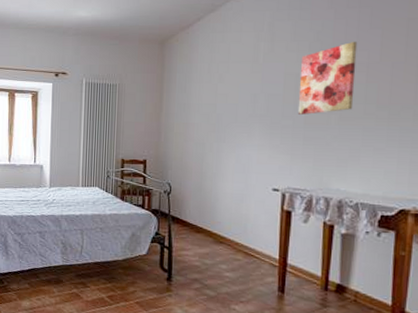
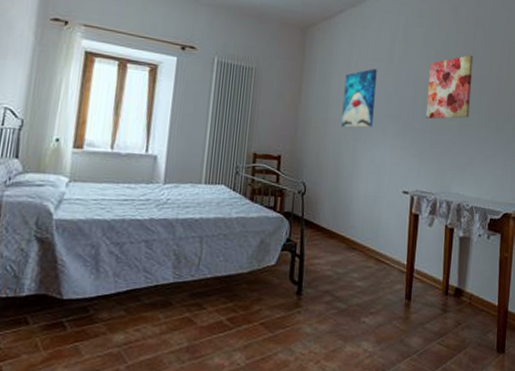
wall art: none [204,71,240,131] -> present [341,69,377,128]

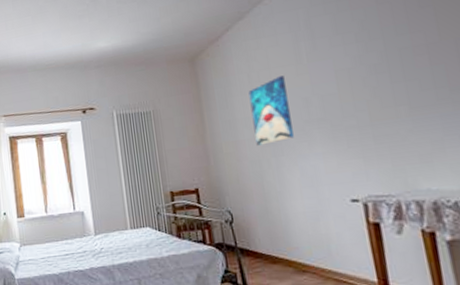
wall art: present [425,54,474,119] -> none [349,23,423,112]

